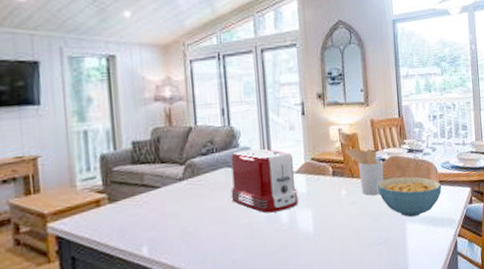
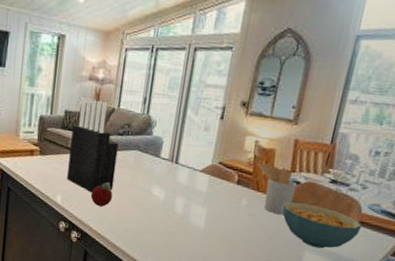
knife block: none [145,121,209,231] -> present [67,98,119,193]
fruit: none [184,213,210,244] -> present [90,181,113,207]
toaster: present [231,148,299,214] -> none [135,138,201,202]

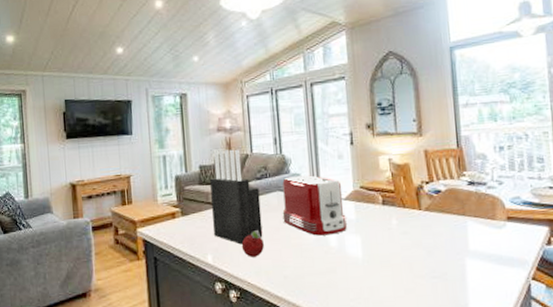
toaster: none [135,138,201,202] -> present [282,175,348,236]
utensil holder: present [257,162,297,214] -> none [396,177,440,226]
cereal bowl: present [282,202,362,249] -> none [431,210,511,254]

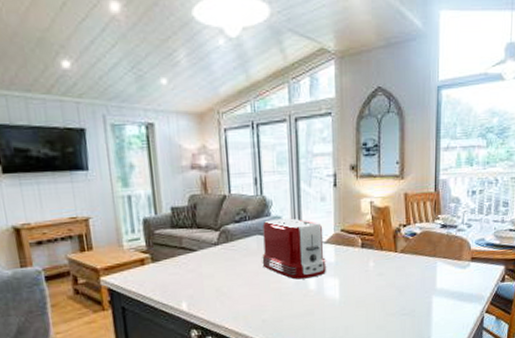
knife block: present [210,149,263,245] -> none [183,189,241,291]
fruit: present [241,230,264,257] -> none [218,275,242,303]

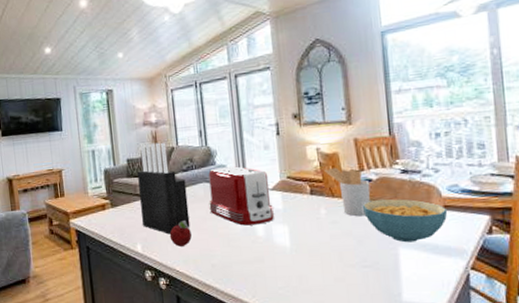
knife block: none [183,189,241,291] -> present [137,142,190,234]
fruit: none [218,275,242,303] -> present [169,221,192,247]
utensil holder: none [376,221,414,268] -> present [324,167,371,216]
cereal bowl: none [405,251,474,292] -> present [362,199,448,243]

